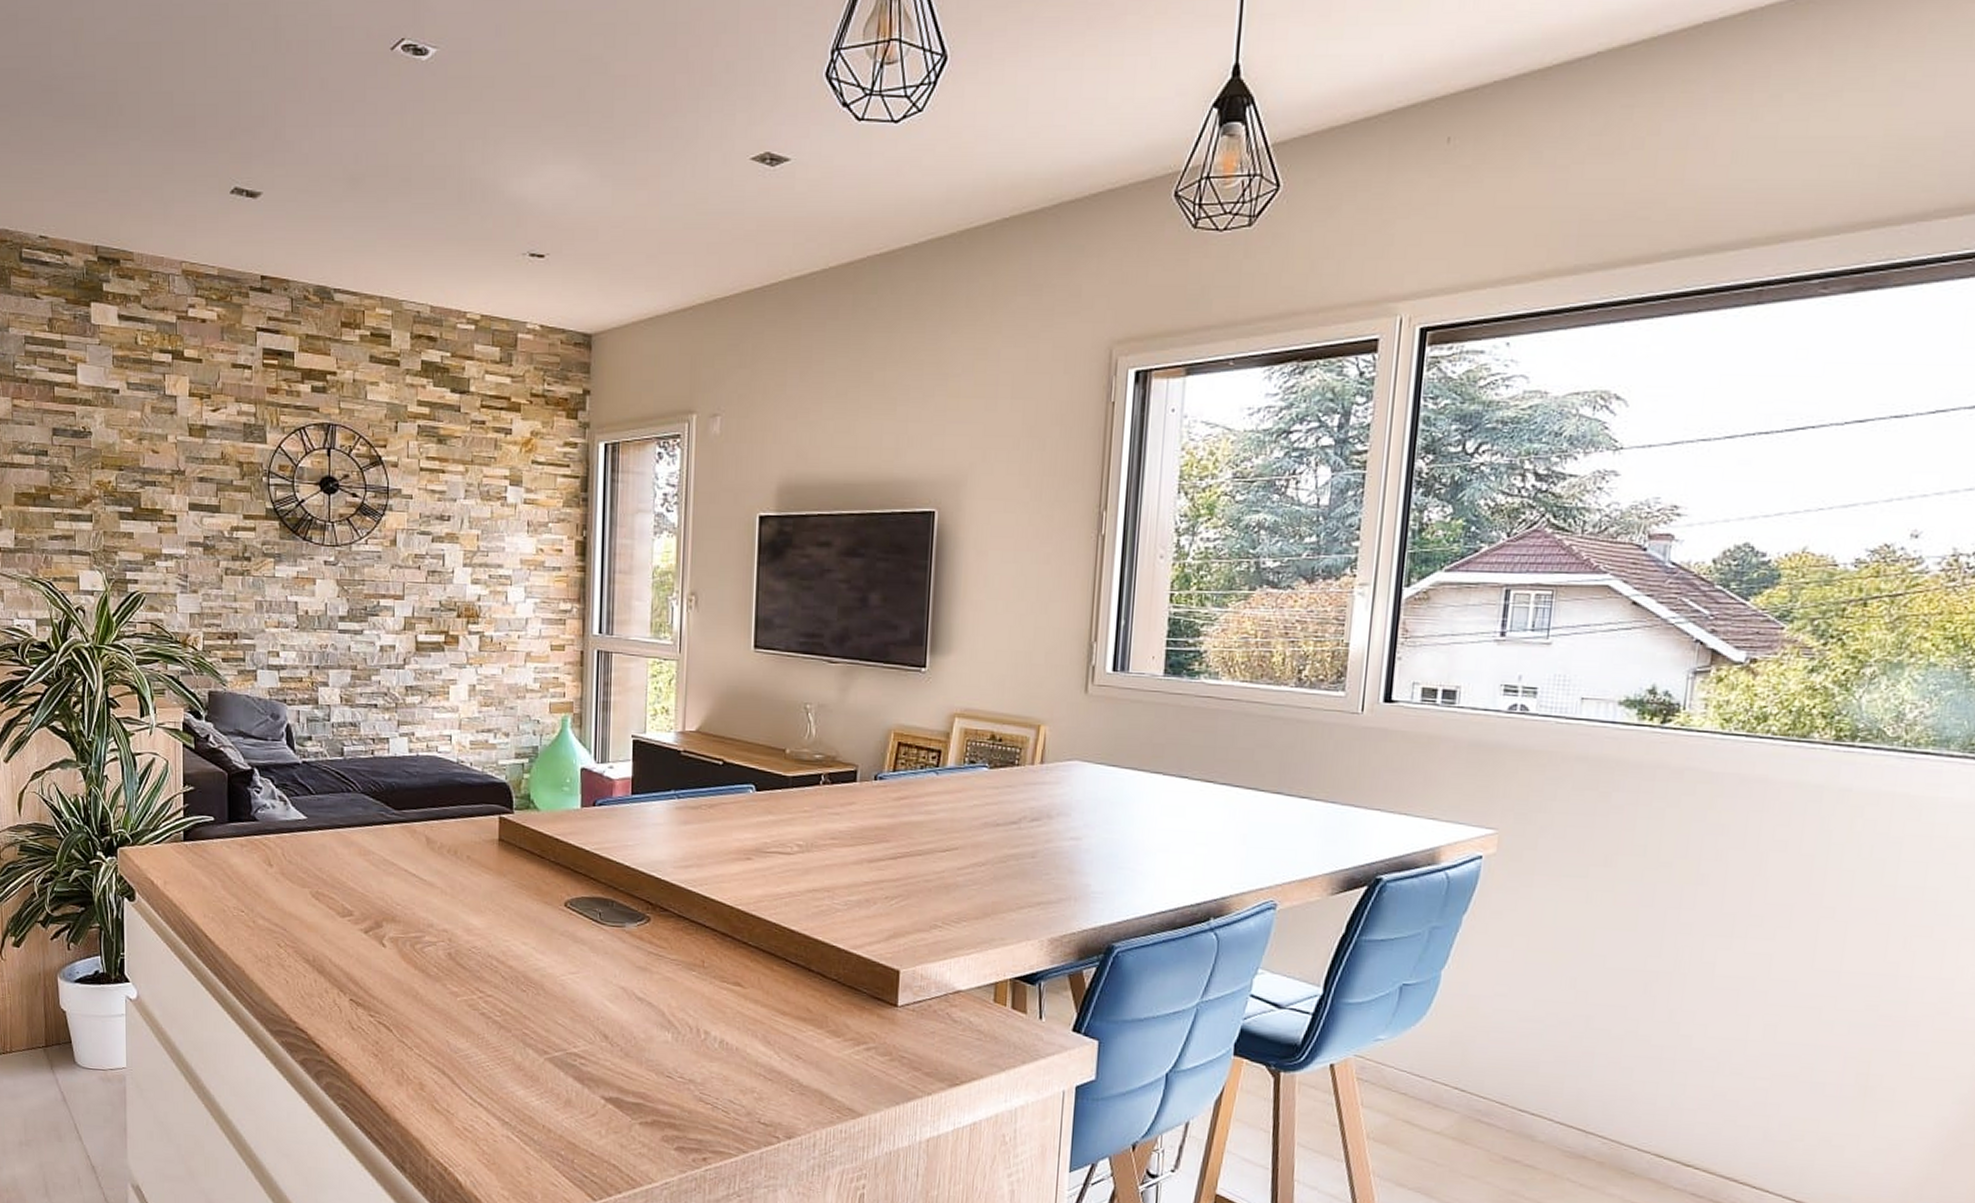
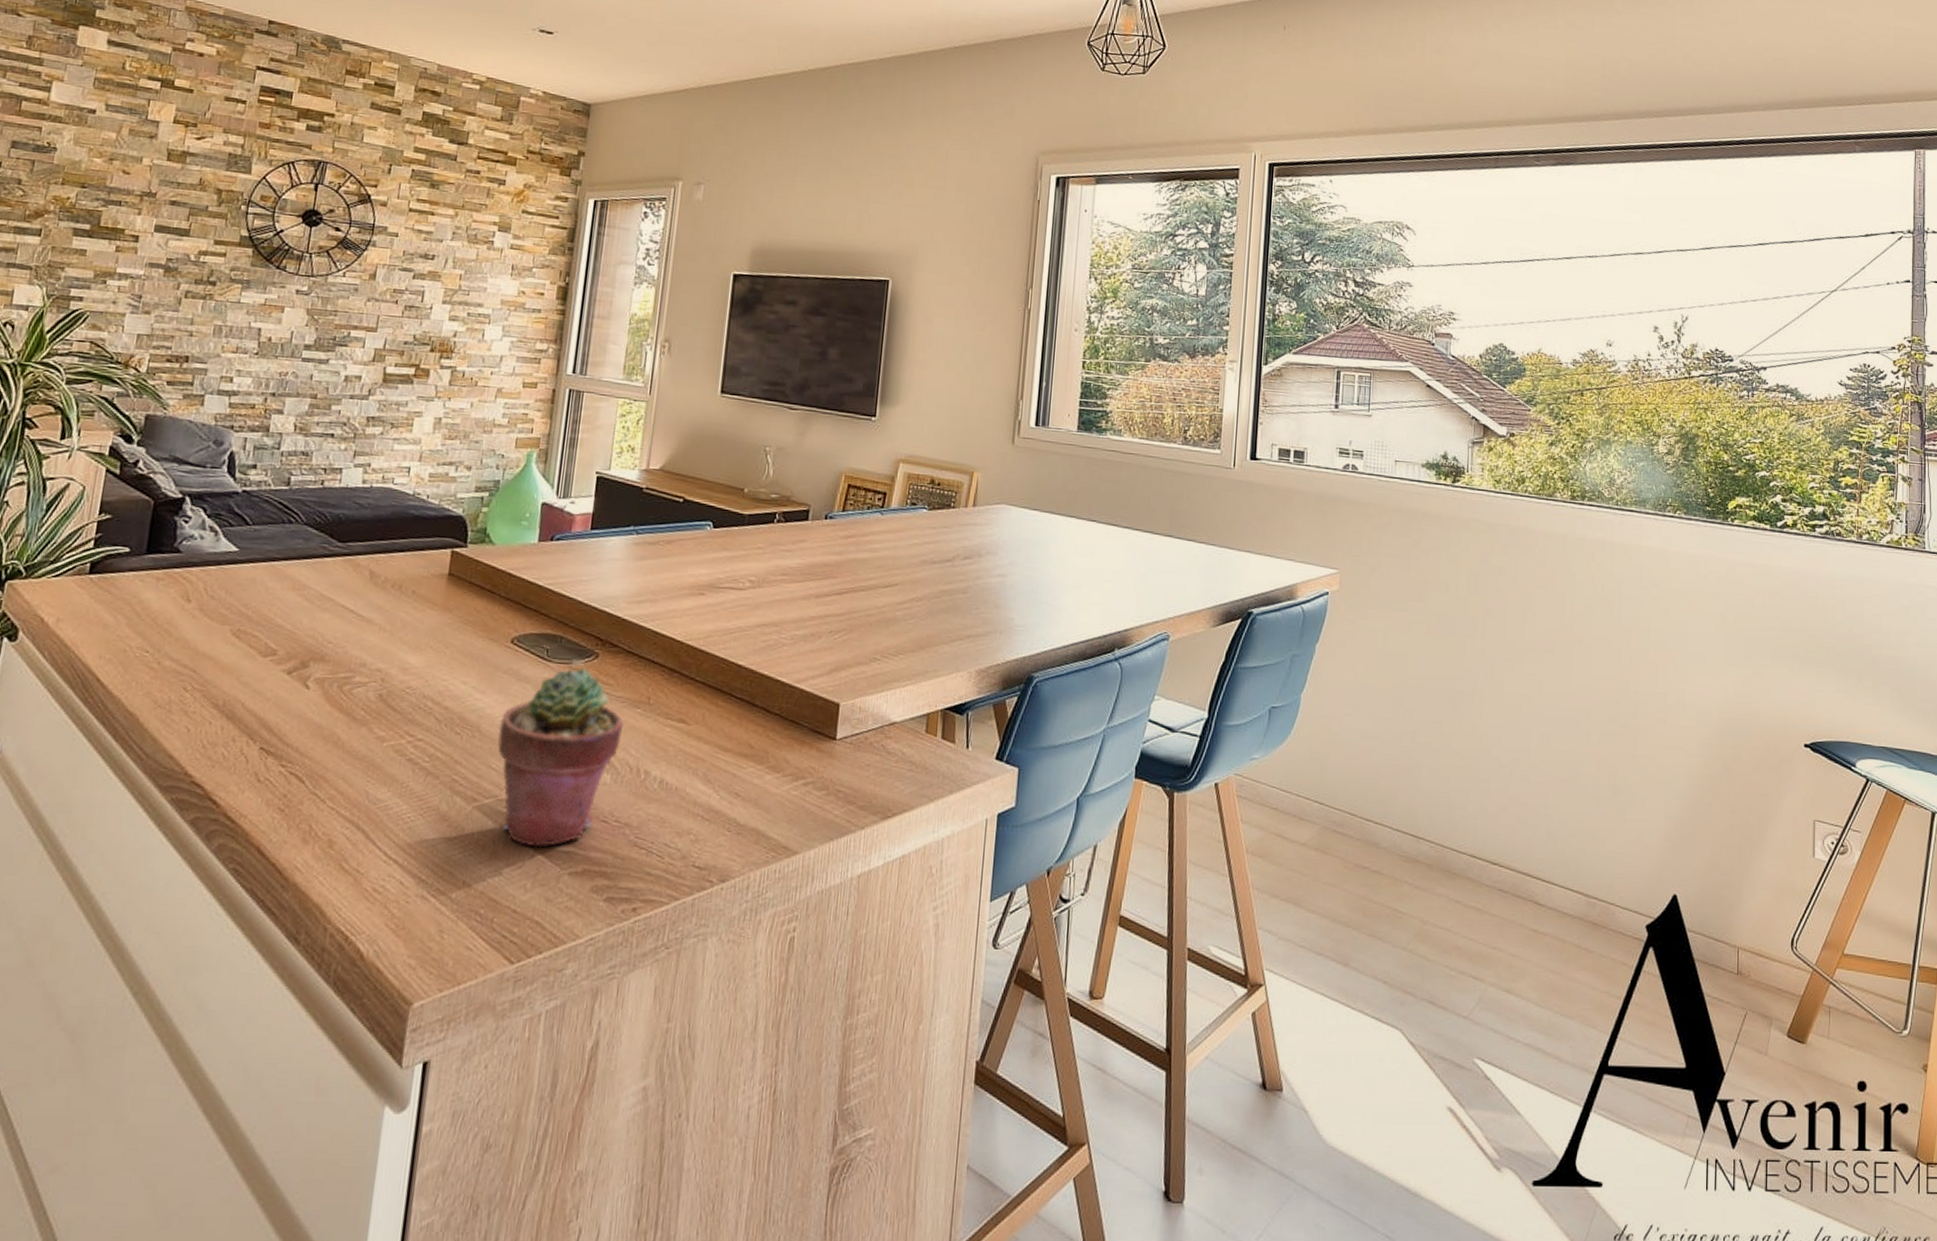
potted succulent: none [561,931,681,1099] -> present [497,668,624,848]

